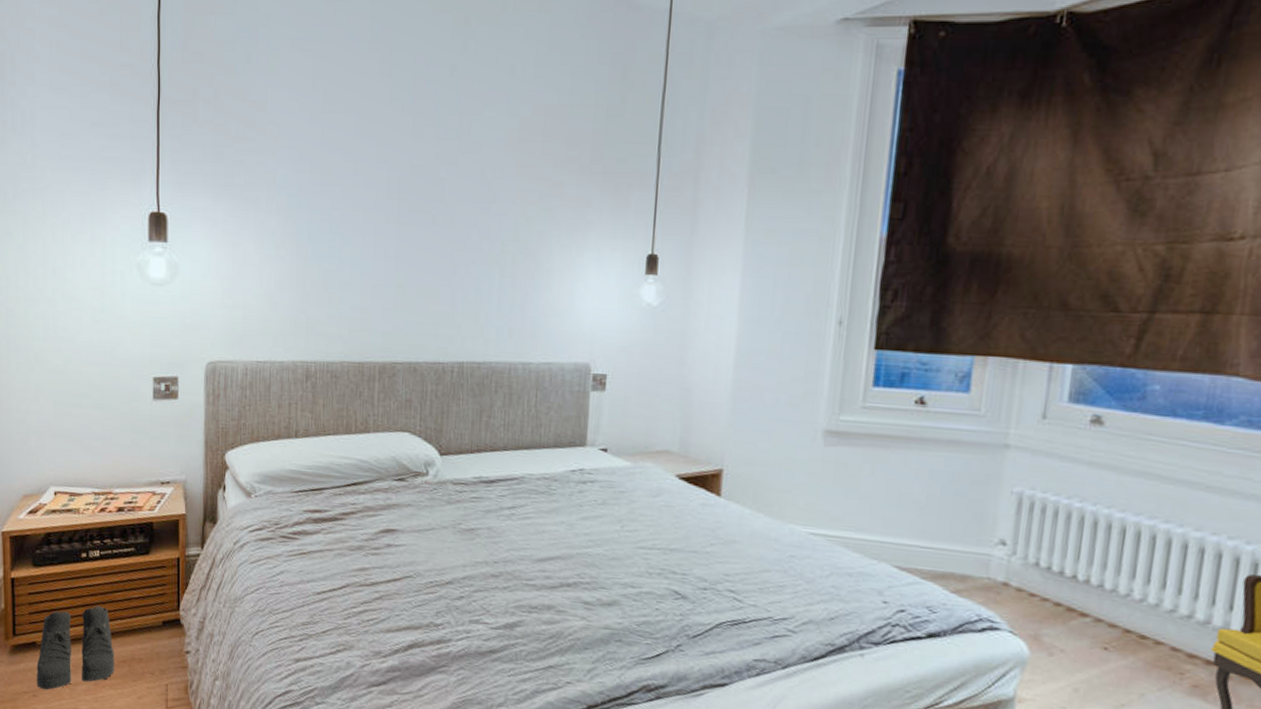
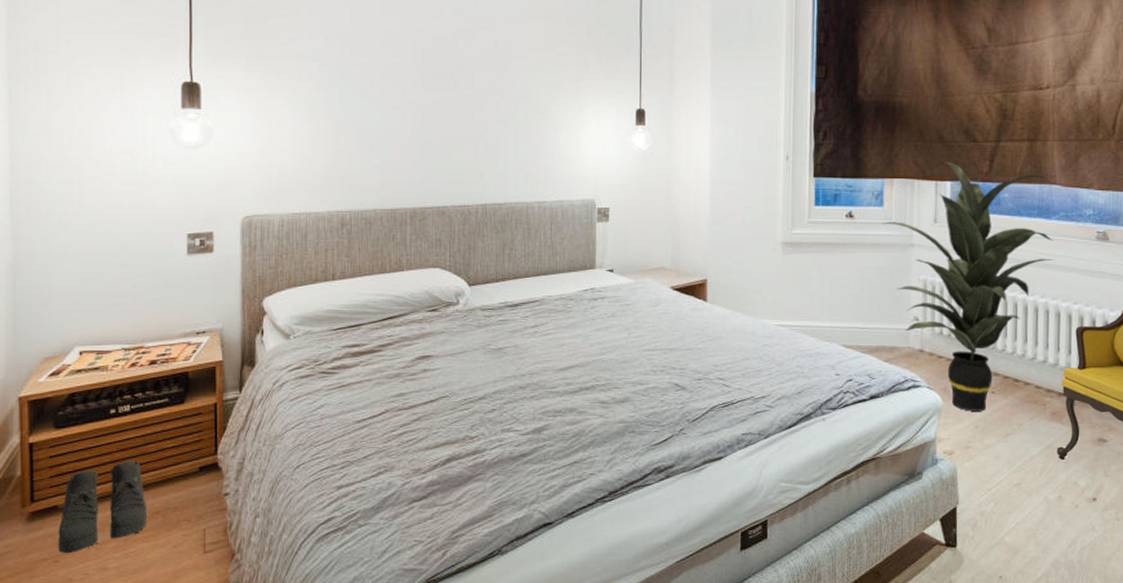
indoor plant: none [966,337,1234,671] -> present [882,162,1054,411]

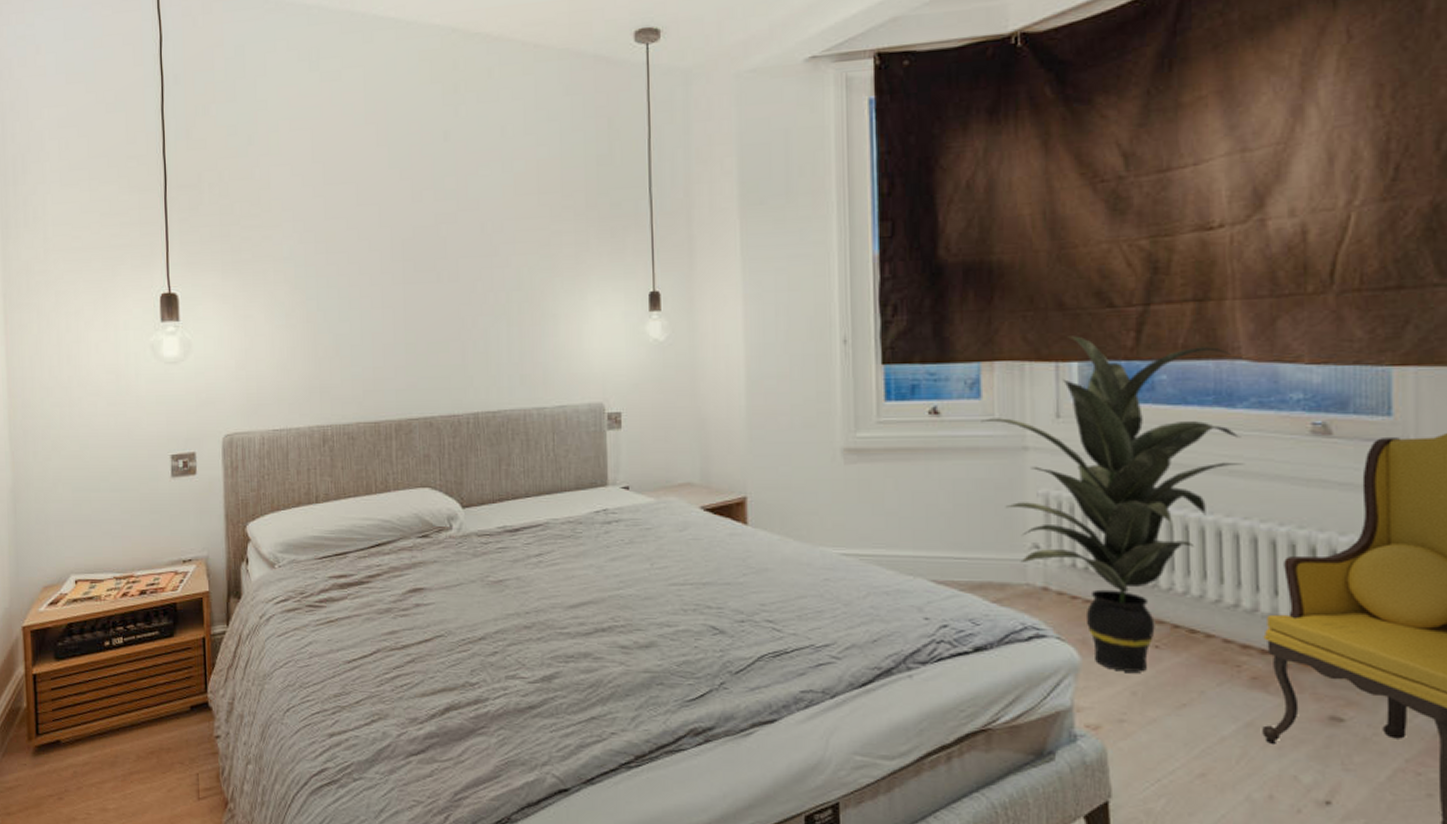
boots: present [58,460,148,554] -> none [61,696,143,792]

